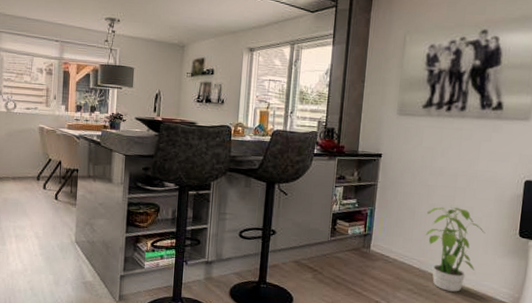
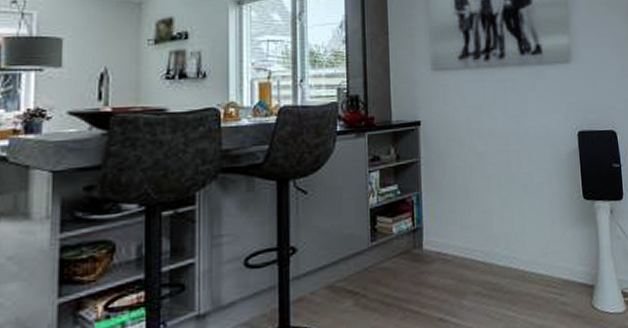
potted plant: present [425,203,486,292] -> none [481,172,549,285]

